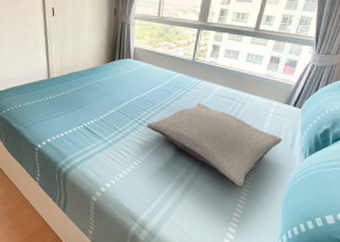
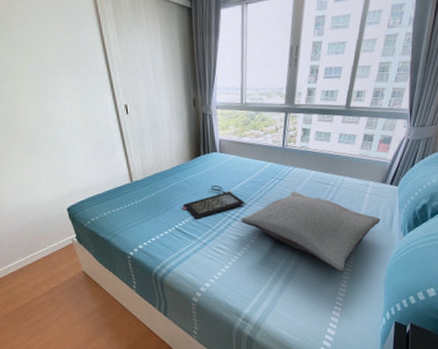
clutch bag: none [92,89,152,120] -> present [181,185,245,220]

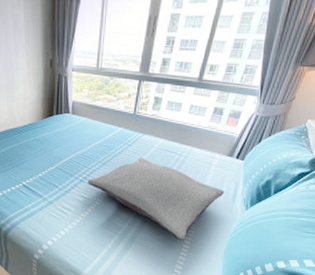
clutch bag: present [181,185,245,220] -> none [30,145,93,178]

